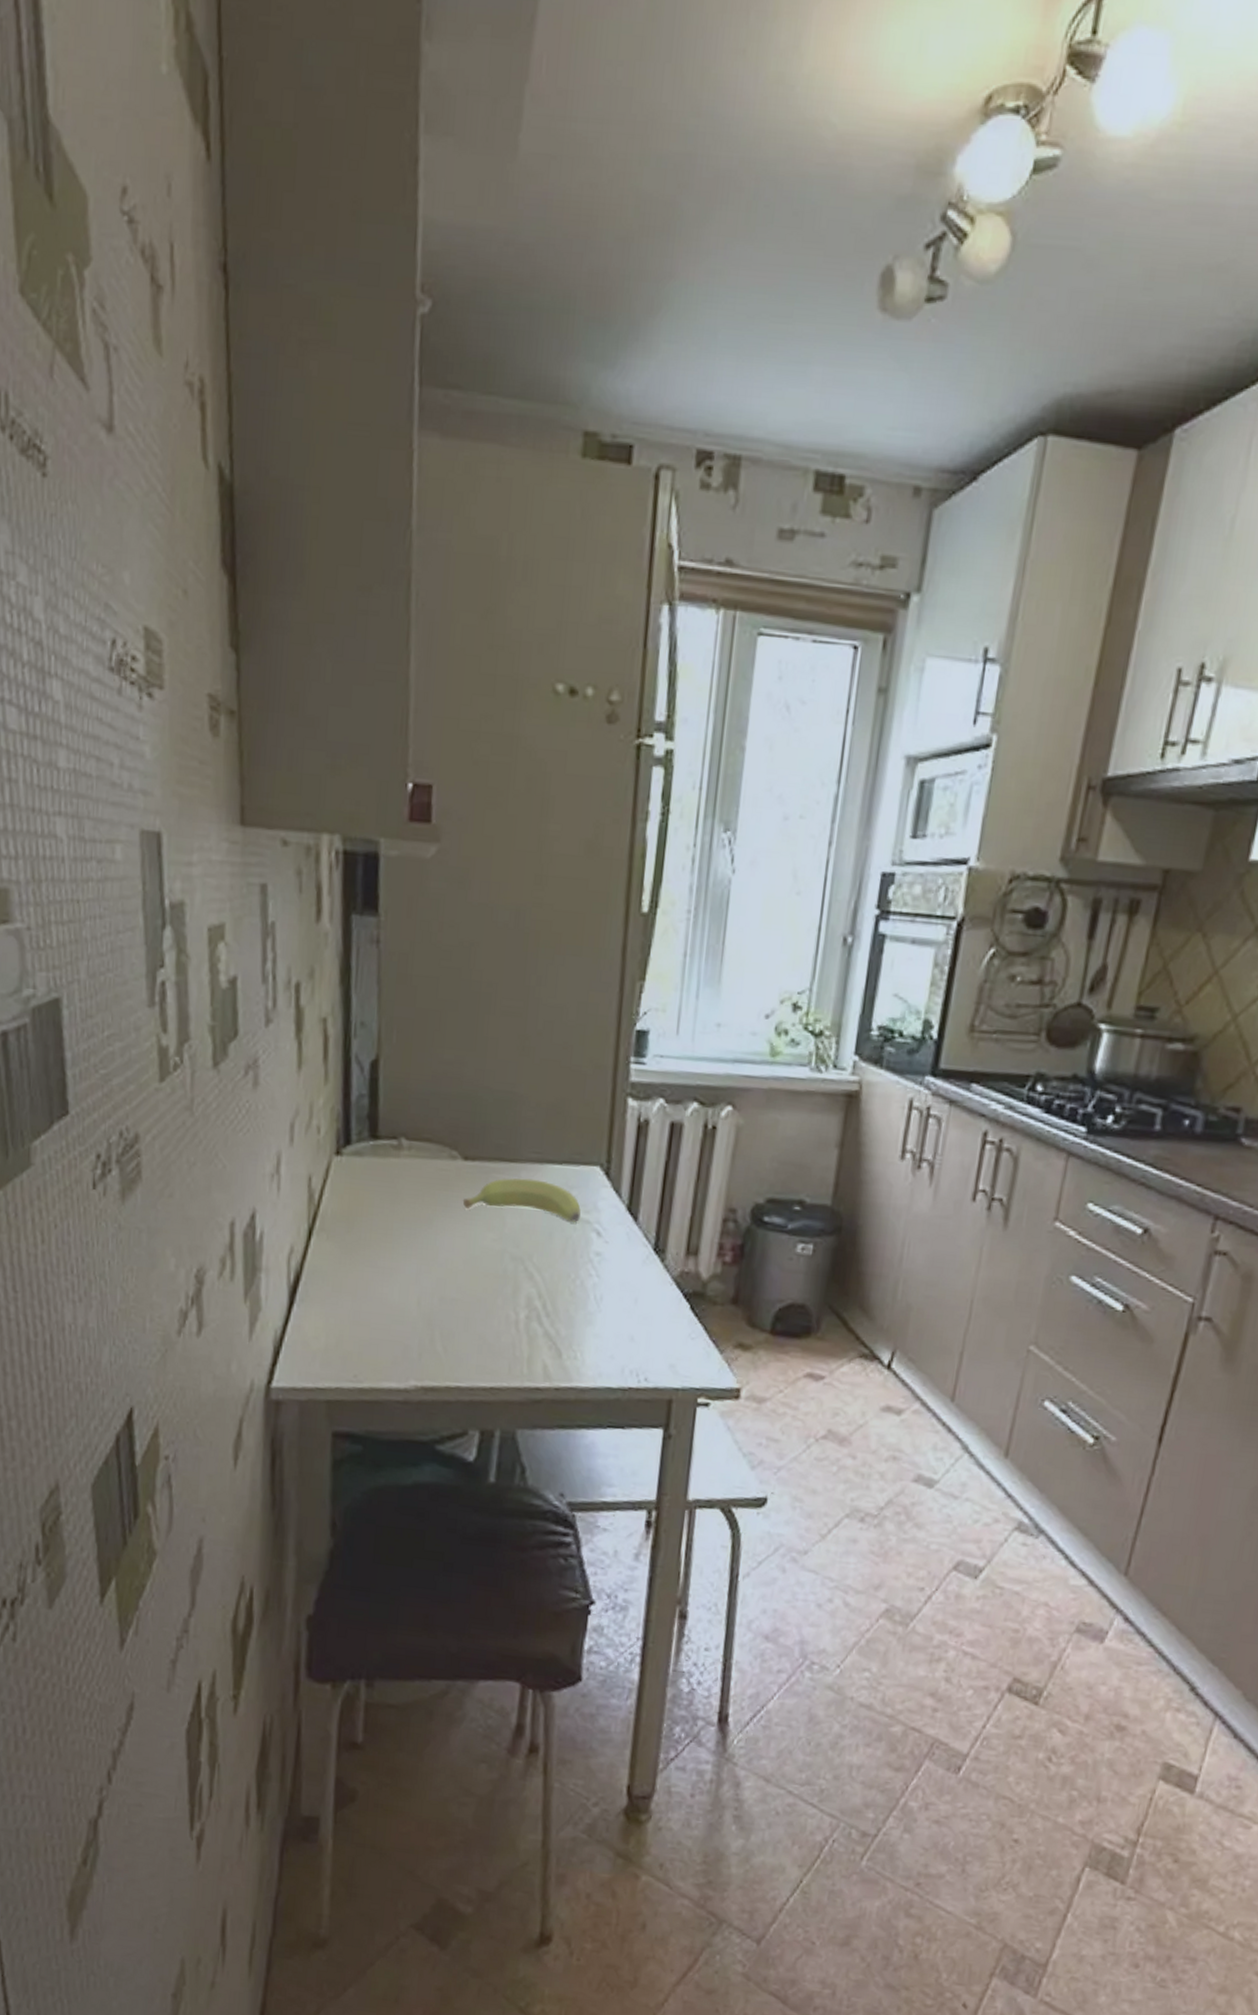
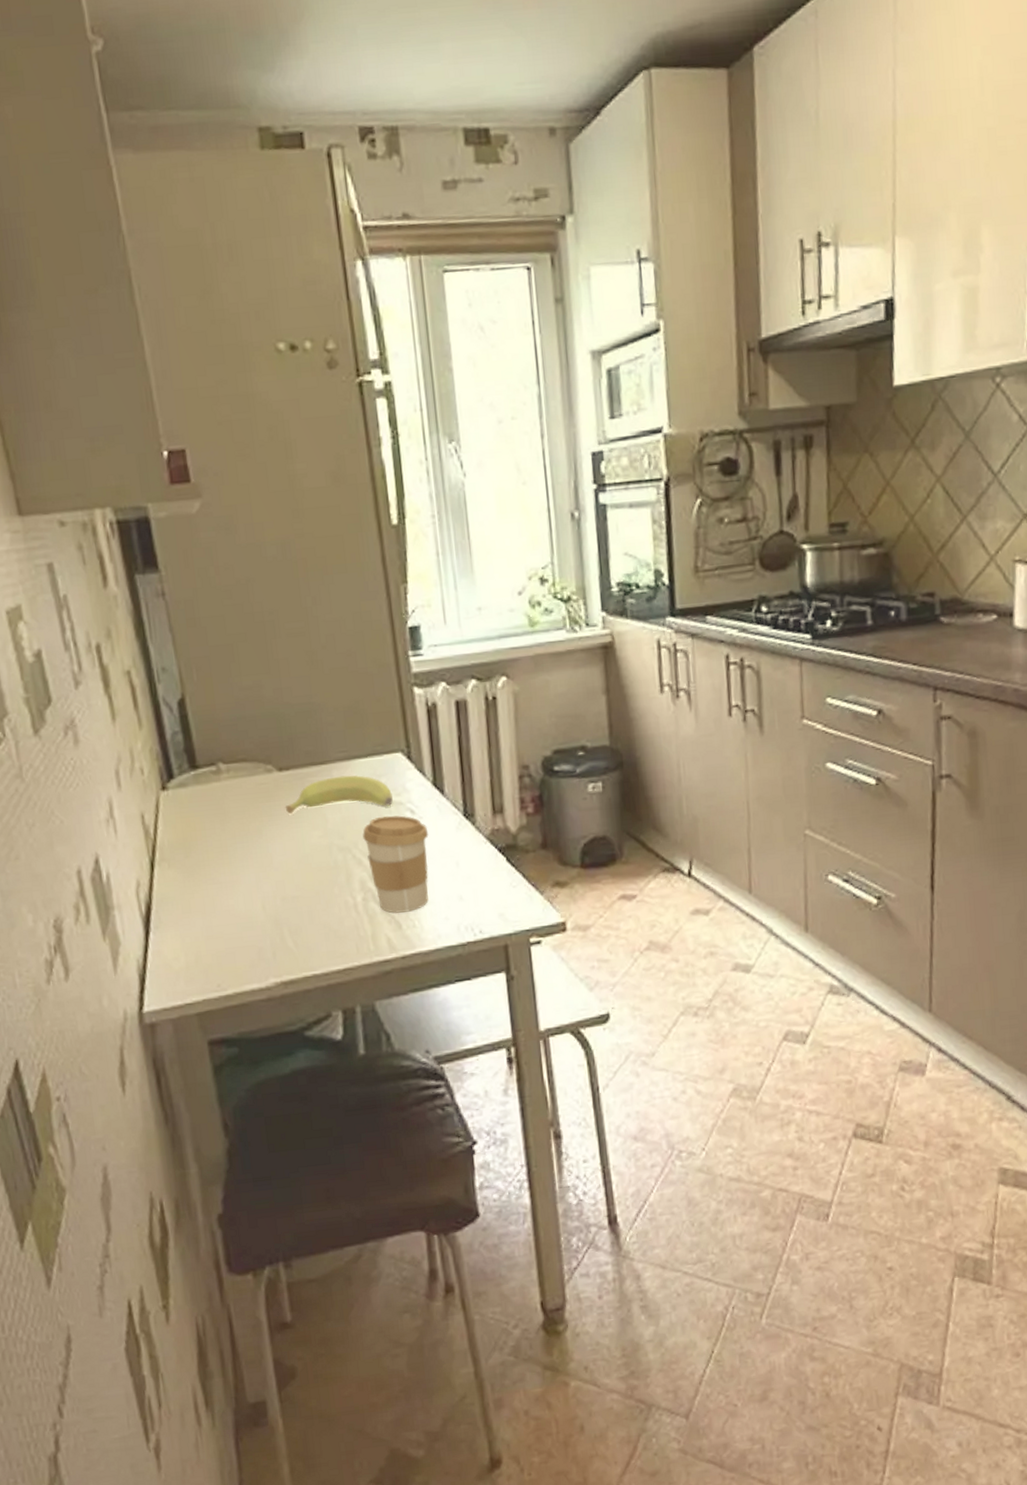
coffee cup: none [540,1231,612,1342] -> present [362,815,429,913]

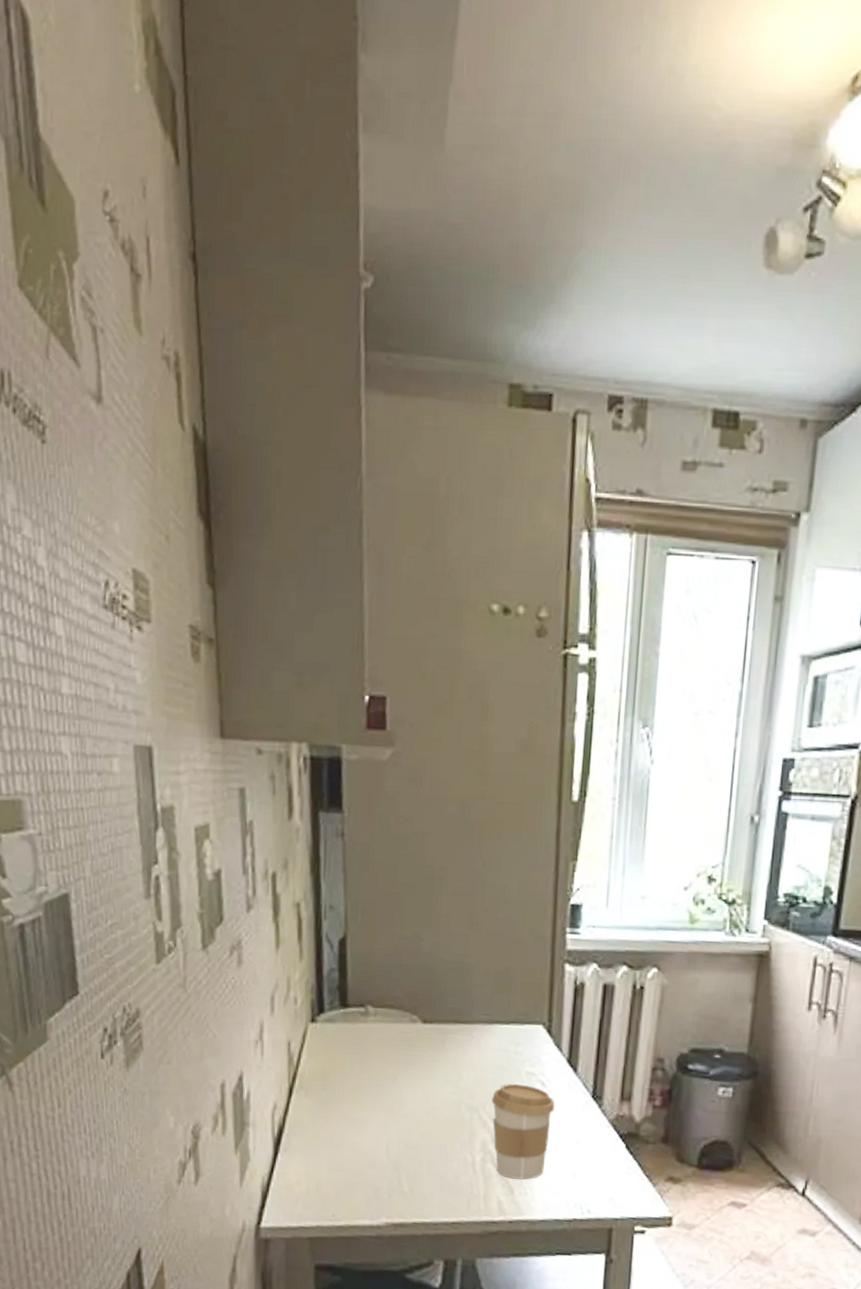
banana: present [285,775,393,814] -> none [423,1037,527,1075]

